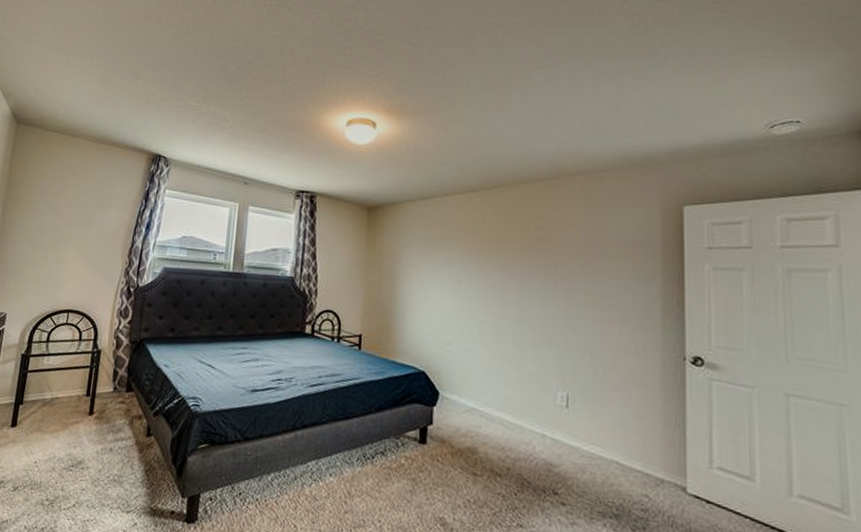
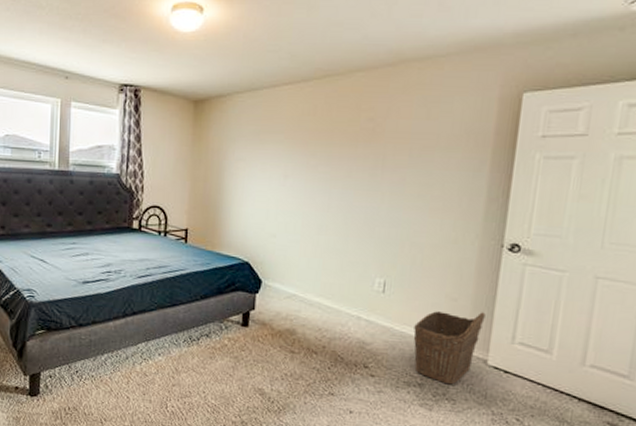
wicker basket: none [603,429,677,517] -> present [413,311,486,385]

